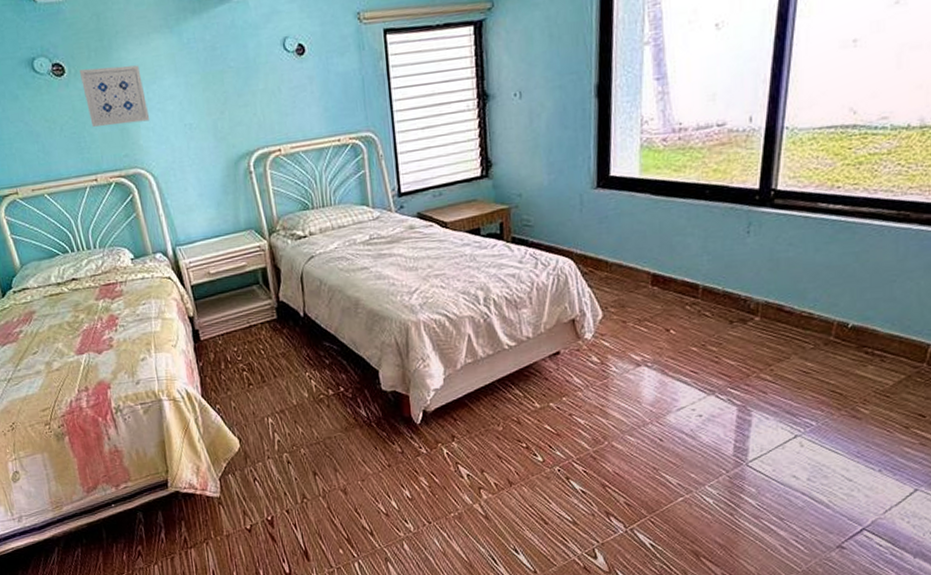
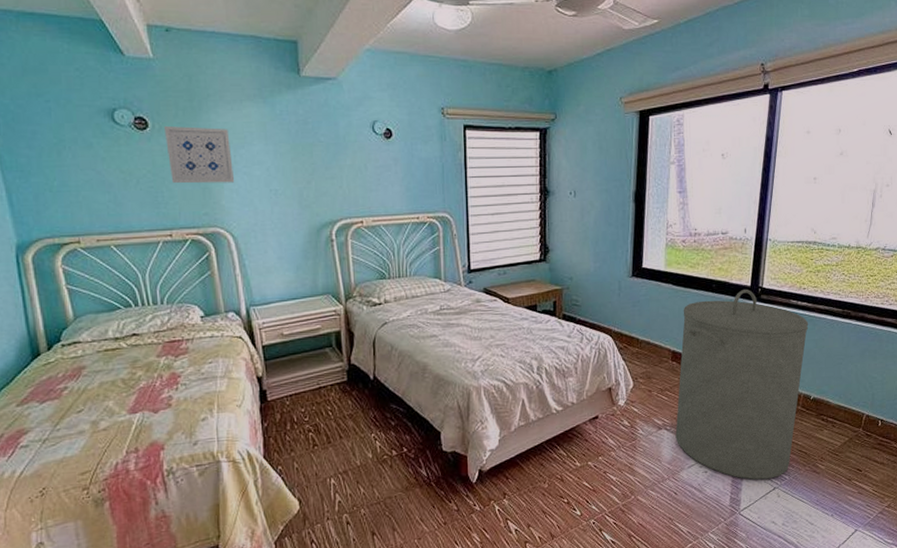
laundry hamper: none [658,193,845,426] -> present [675,289,809,480]

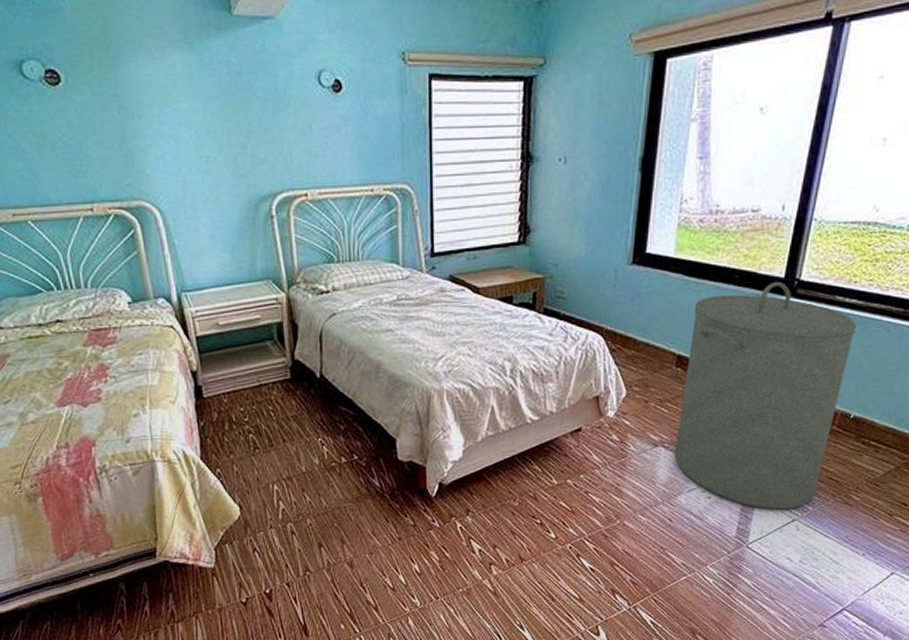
wall art: present [163,125,235,184] -> none [77,79,160,149]

